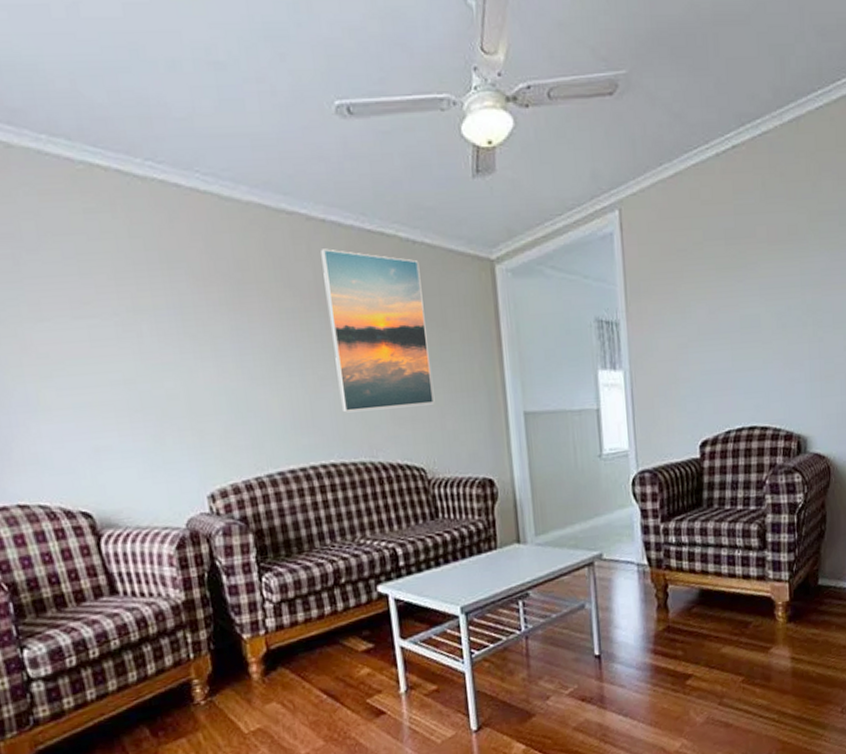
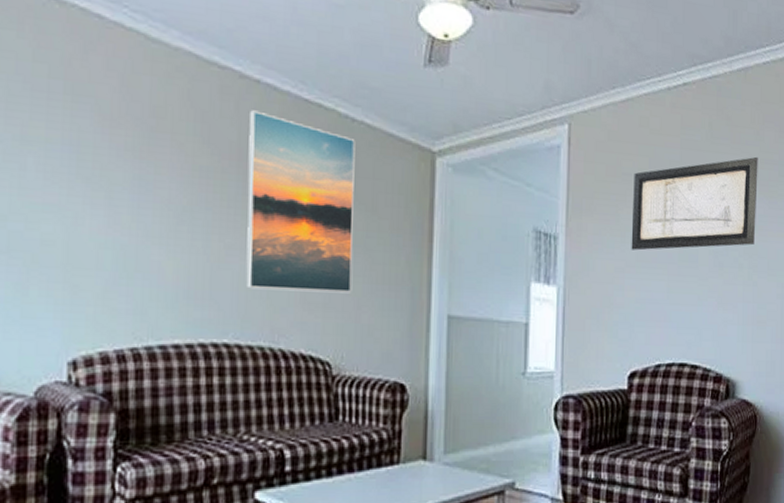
wall art: none [689,209,818,325] -> present [631,156,758,251]

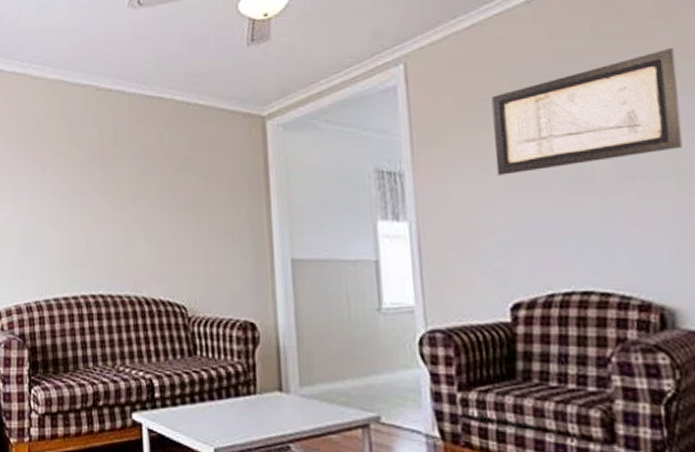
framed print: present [246,110,355,293] -> none [106,112,200,250]

